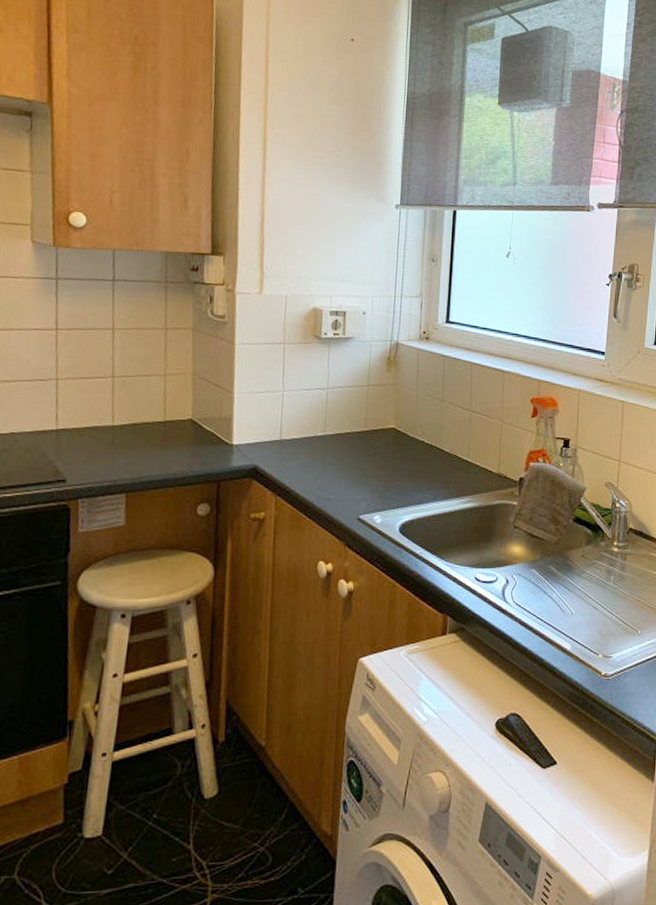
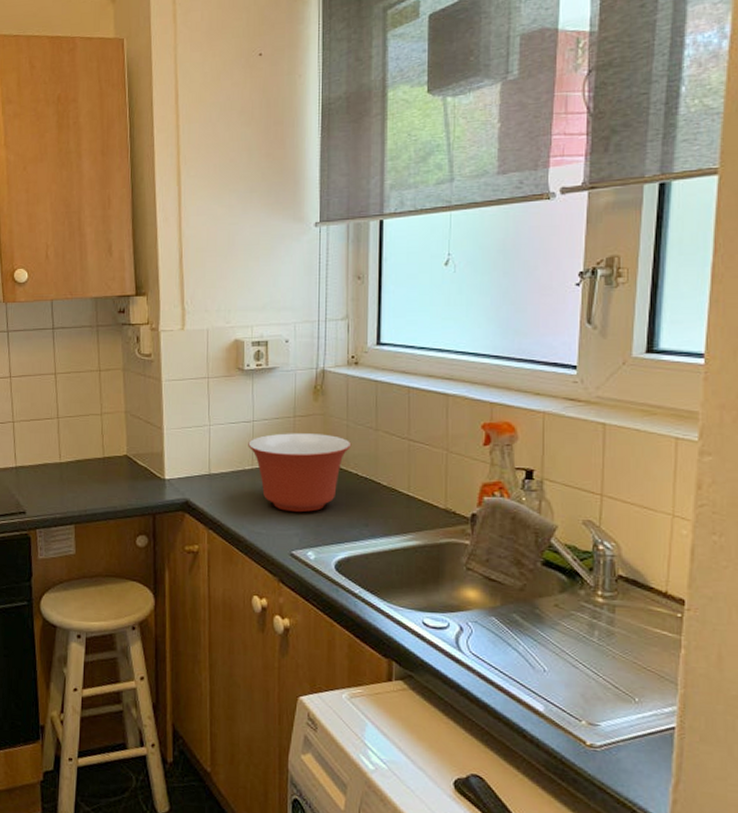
mixing bowl: none [321,401,420,478] -> present [248,433,352,513]

